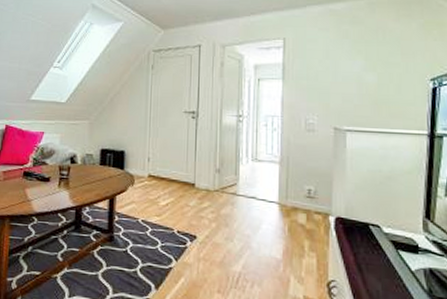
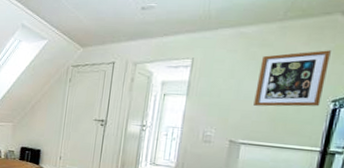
wall art: none [353,26,422,88] -> present [254,50,331,107]

